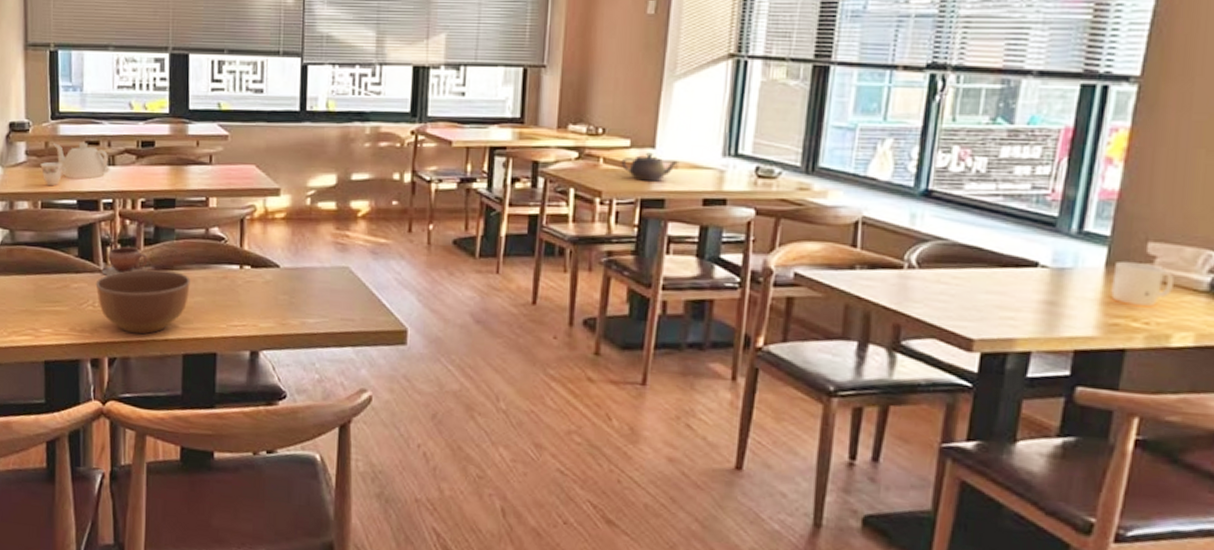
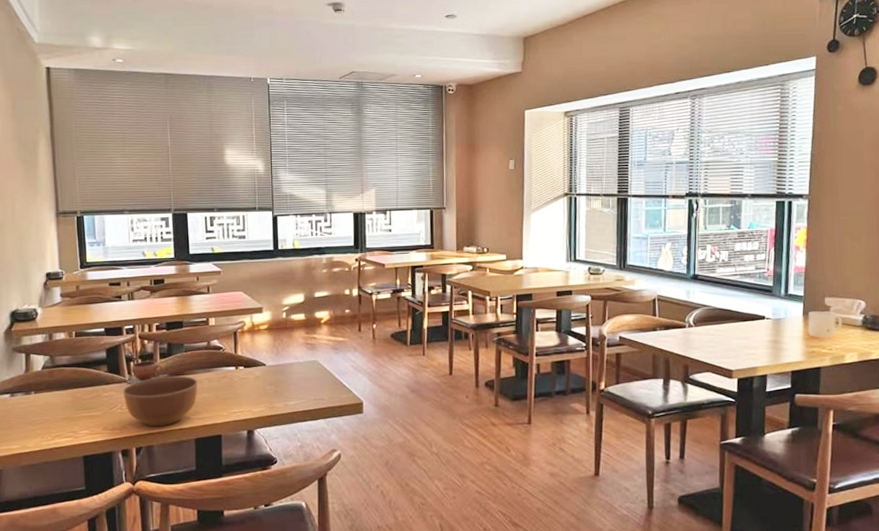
teacup: present [40,161,66,186] -> none [73,300,94,320]
teapot: present [52,143,110,180] -> none [82,284,130,313]
teapot: present [621,152,680,183] -> none [501,262,539,283]

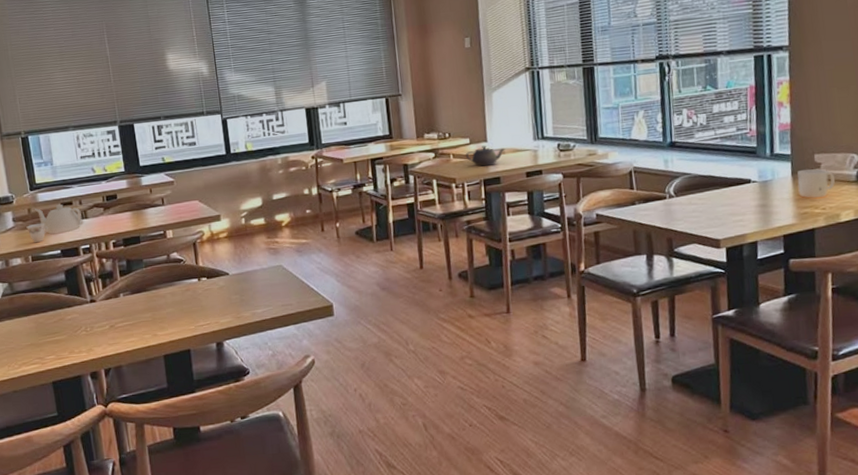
teacup: none [73,300,94,320] -> present [26,222,48,243]
teapot: none [82,284,130,313] -> present [34,204,84,235]
bowl: present [122,375,198,427] -> none [85,292,162,347]
teacup: present [126,361,164,384] -> none [88,279,126,305]
teapot: none [501,262,539,283] -> present [465,145,506,167]

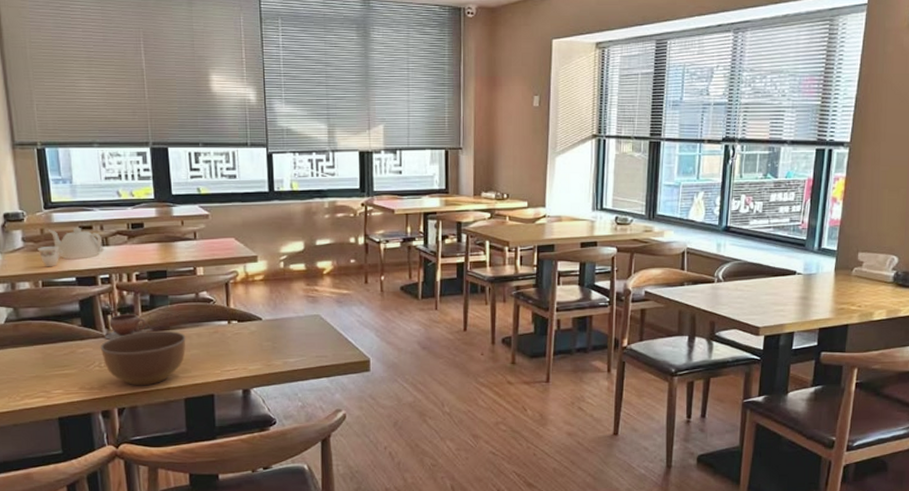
bowl: none [85,292,162,347] -> present [100,330,186,386]
teacup: none [88,279,126,305] -> present [104,314,147,340]
teapot: present [465,145,506,167] -> none [521,210,563,233]
mug: present [797,169,836,198] -> none [839,266,874,296]

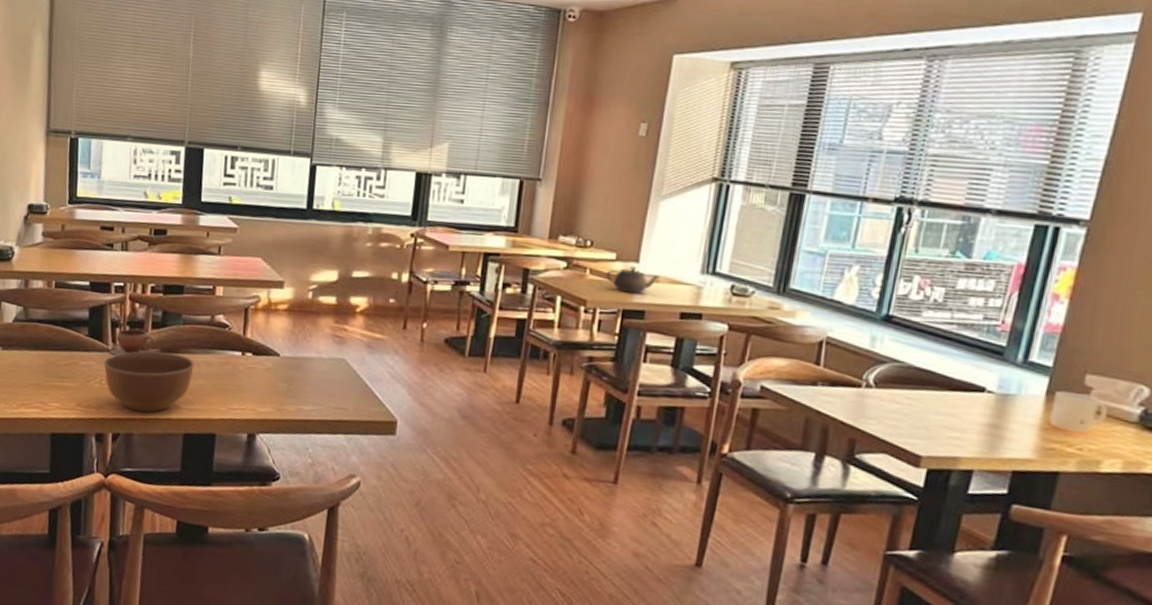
teacup: present [37,245,63,267] -> none [56,244,81,268]
teapot: present [47,228,105,260] -> none [68,226,123,263]
teapot: none [521,210,563,233] -> present [606,266,661,295]
mug: none [839,266,874,296] -> present [1049,390,1109,435]

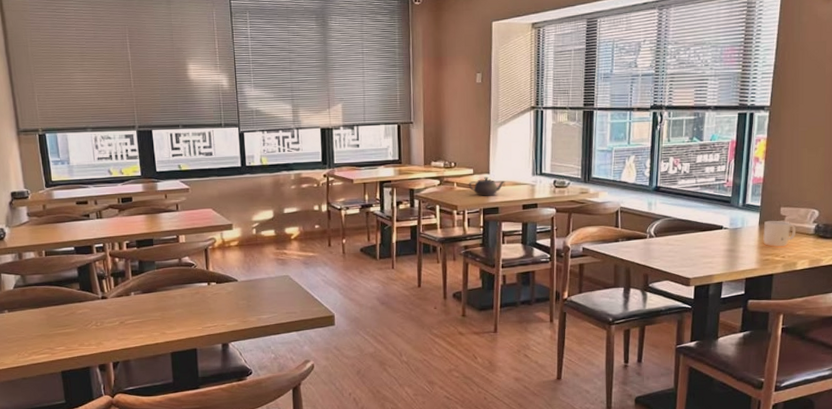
bowl: present [103,351,194,413] -> none [96,292,171,342]
teacup: present [109,328,155,356] -> none [100,278,137,301]

